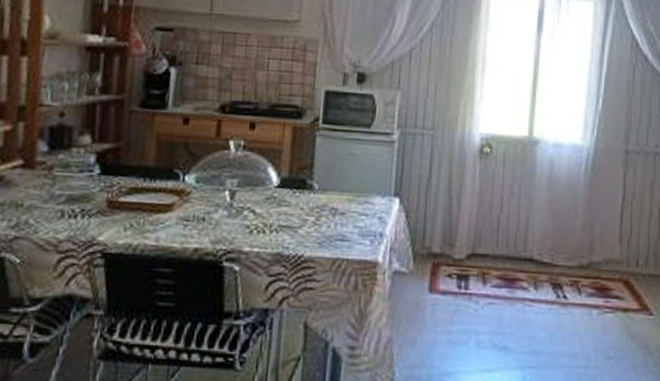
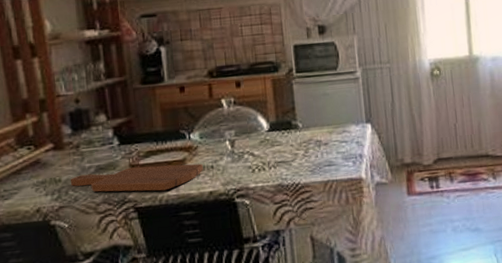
cutting board: none [33,202,193,238] -> present [70,163,203,192]

